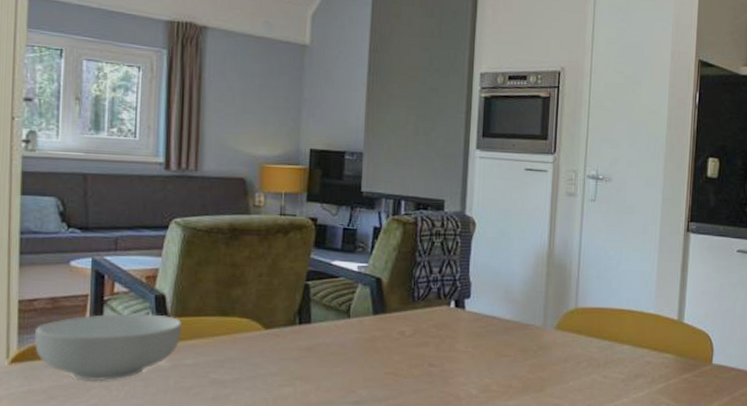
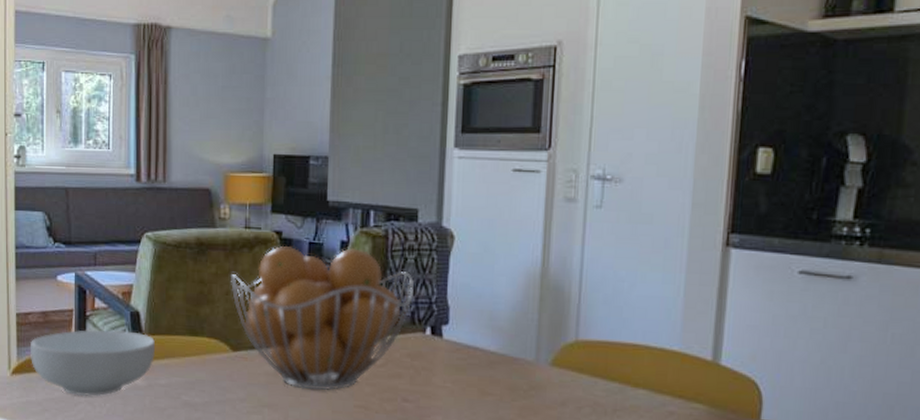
fruit basket: none [263,231,441,361] -> present [230,245,415,391]

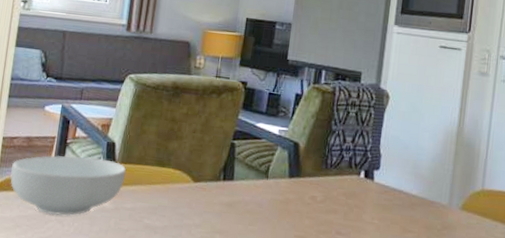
fruit basket: present [230,245,415,391] -> none [198,94,355,222]

